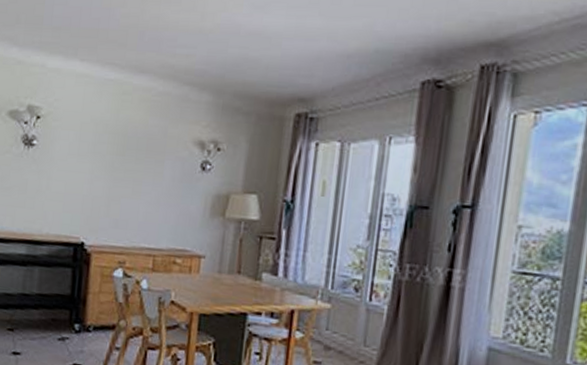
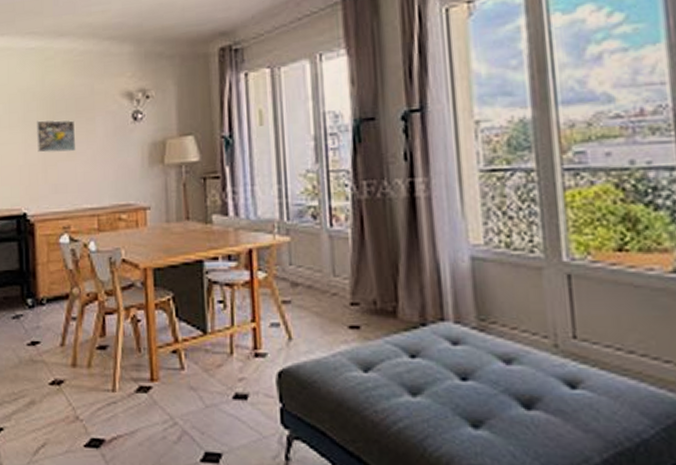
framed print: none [103,154,144,191] -> present [36,120,76,153]

